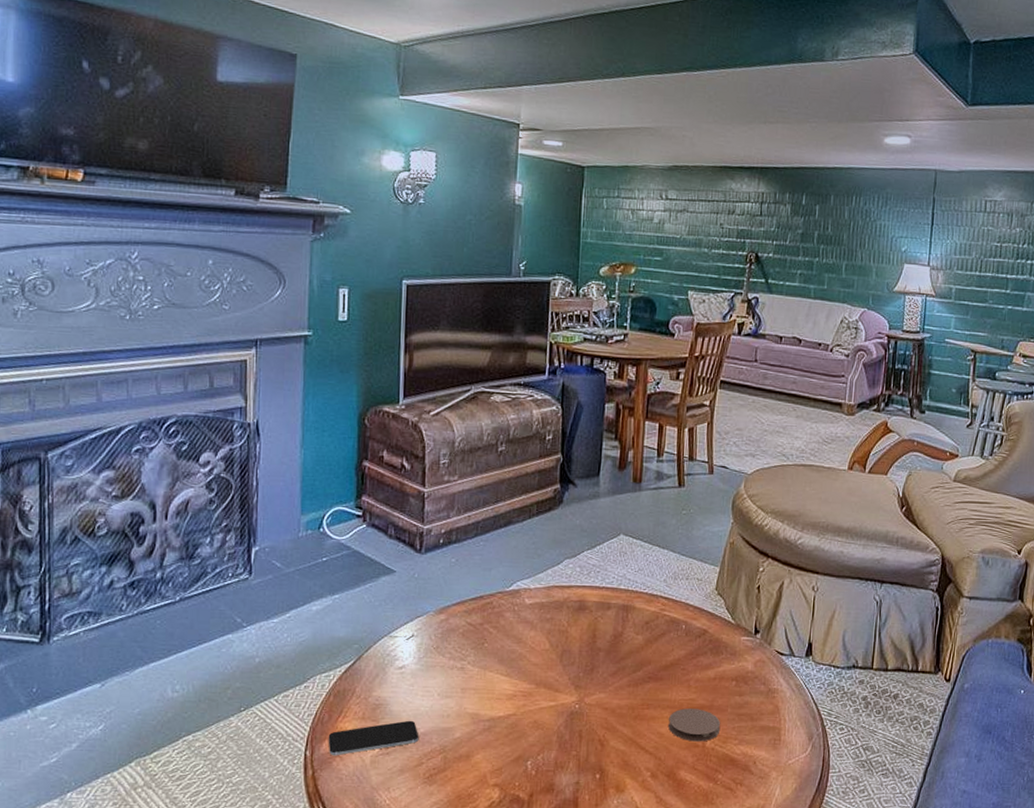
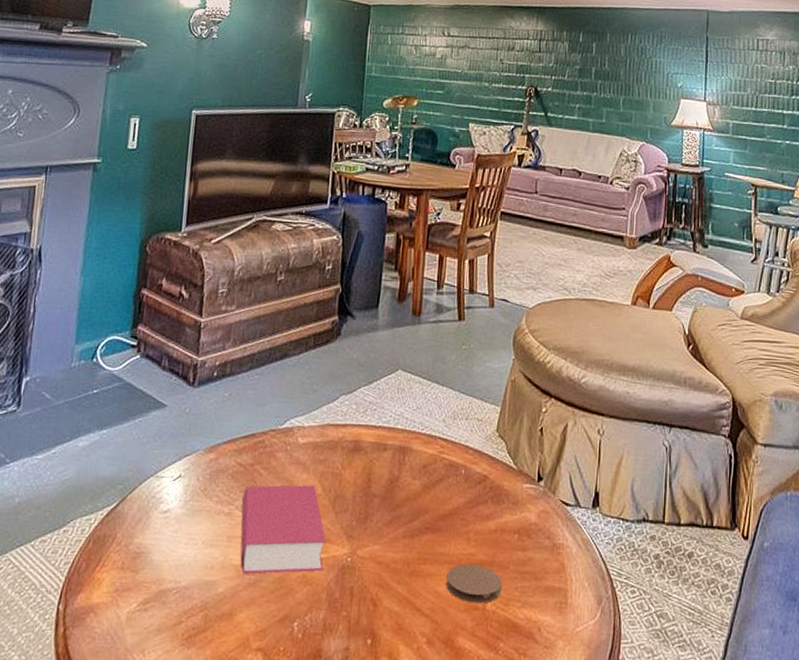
smartphone: present [328,720,419,756] -> none [83,571,180,612]
book: none [473,641,555,721] -> present [240,485,326,574]

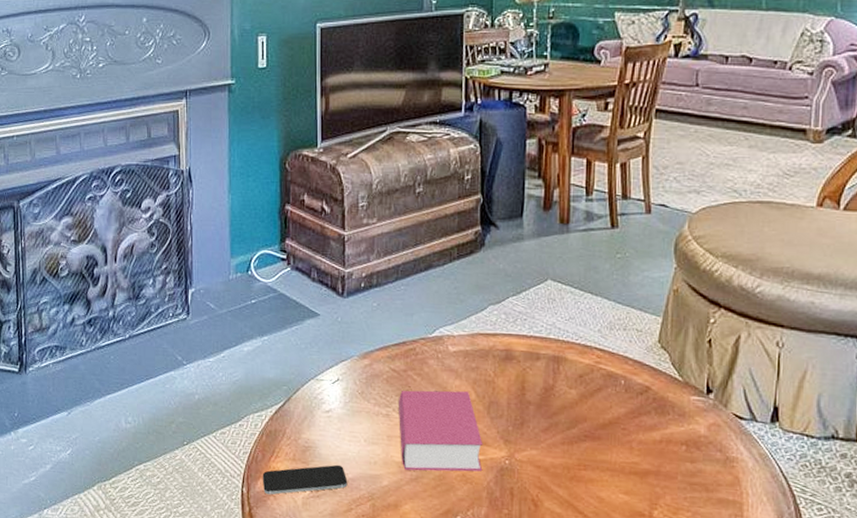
smartphone: none [83,571,180,612] -> present [262,464,348,495]
coaster: present [446,564,503,604] -> none [609,472,670,511]

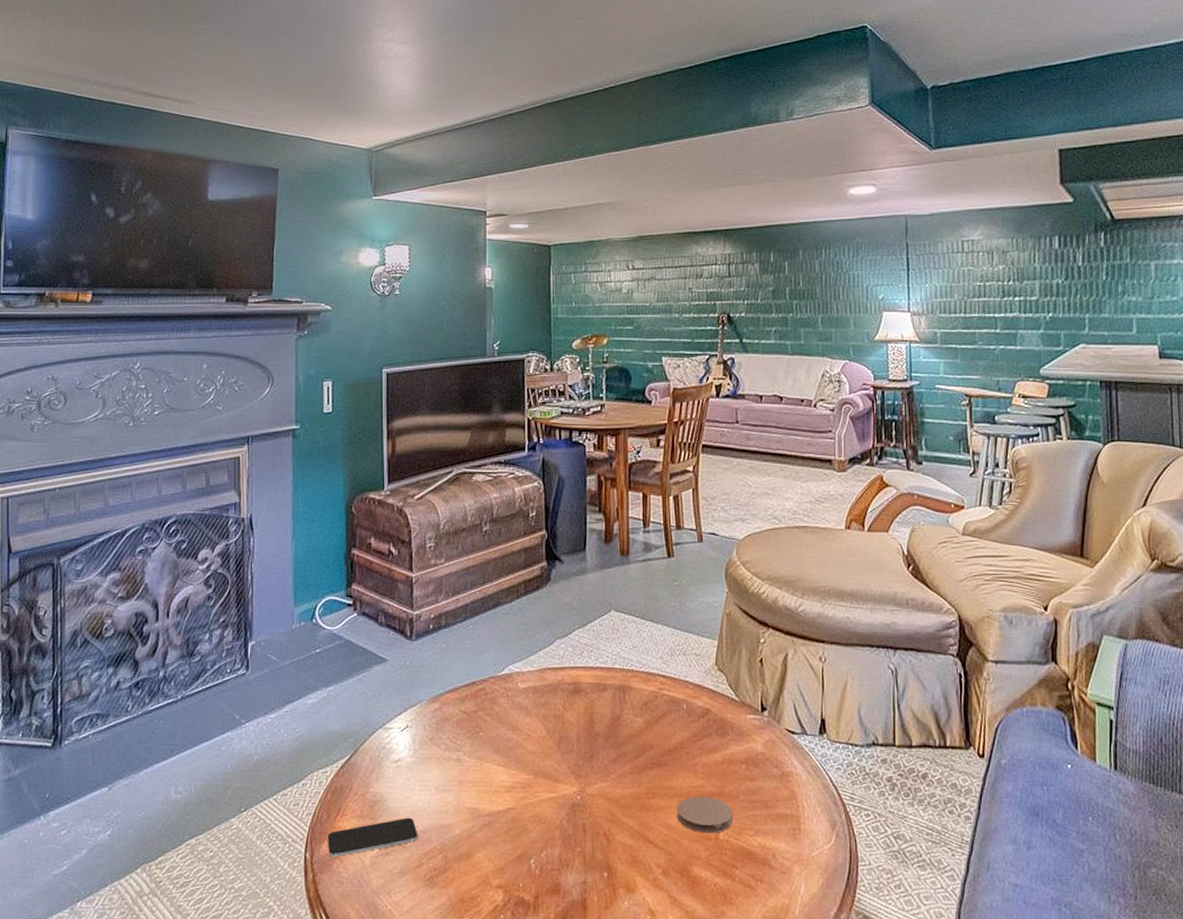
book: present [399,390,483,472] -> none [470,729,555,816]
coaster: none [609,472,670,511] -> present [677,796,734,834]

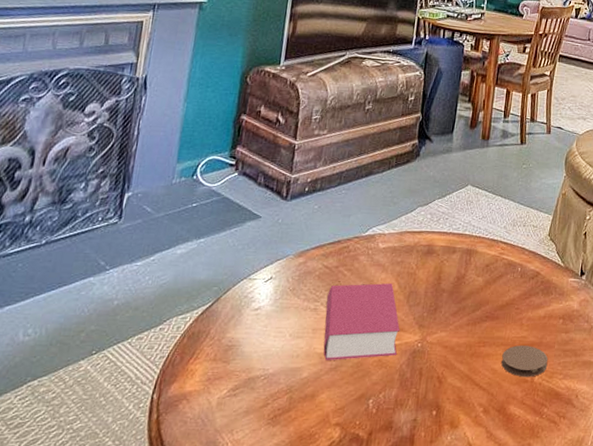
smartphone: present [327,817,418,858] -> none [176,361,268,399]
book: none [470,729,555,816] -> present [323,283,400,360]

